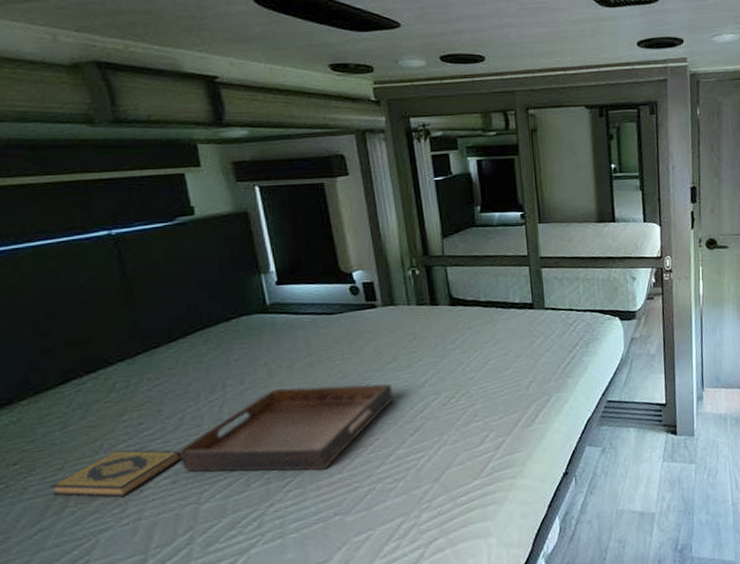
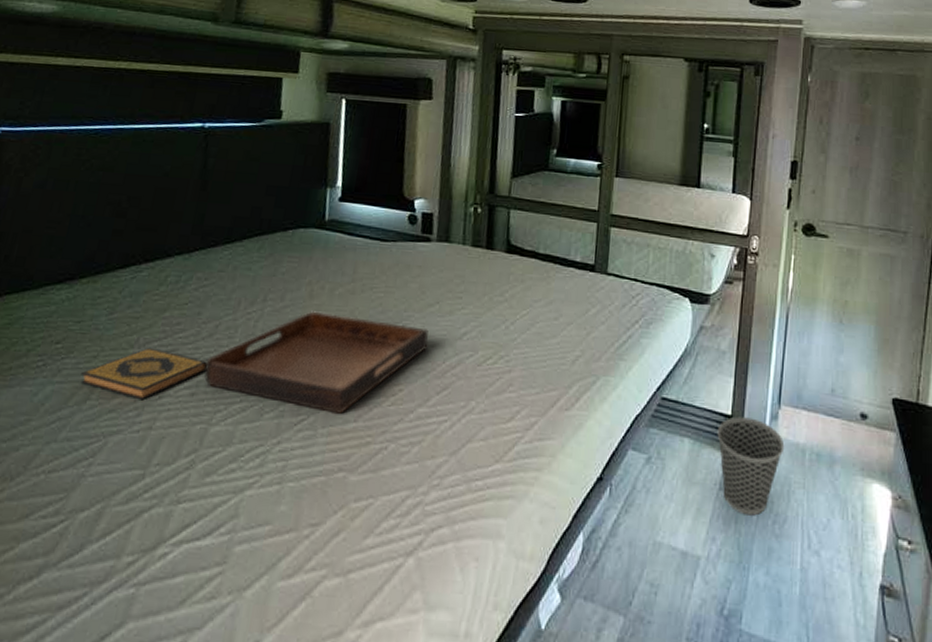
wastebasket: none [656,402,711,476] -> present [717,416,785,516]

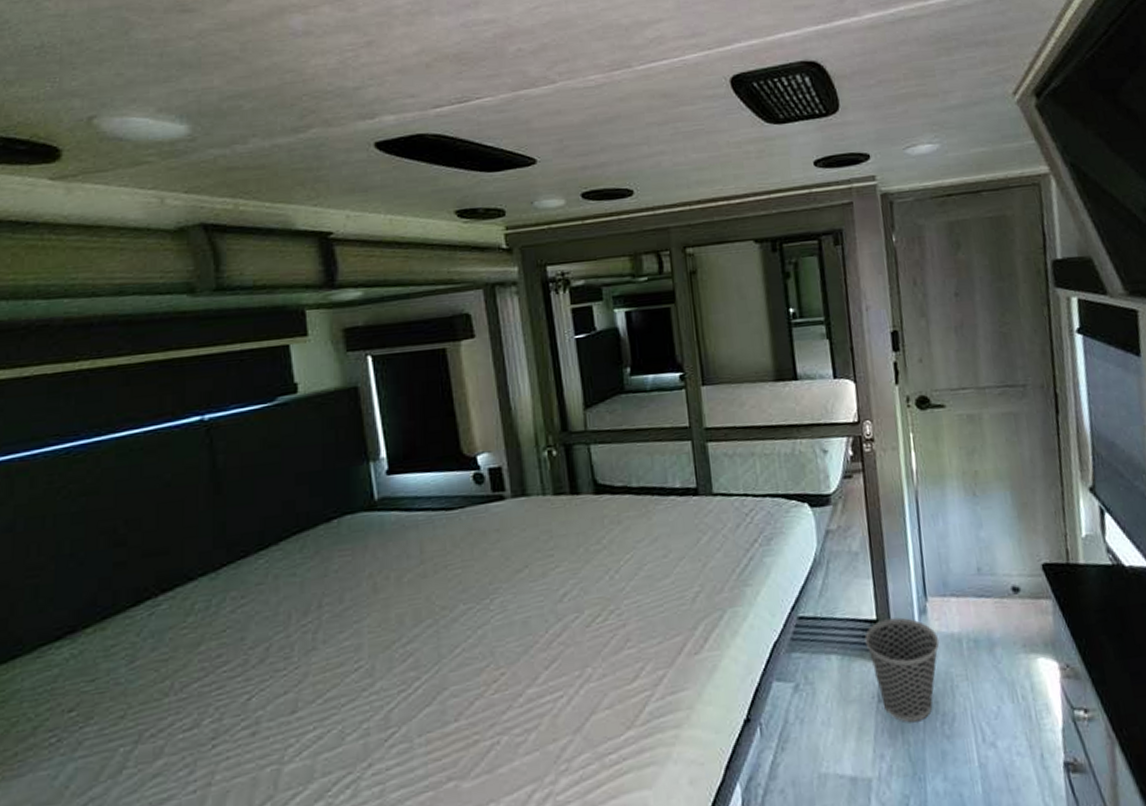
hardback book: present [81,347,207,401] -> none [108,690,264,755]
serving tray: present [204,311,429,415] -> none [262,599,525,721]

